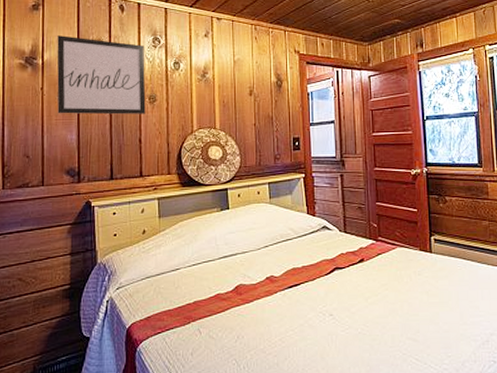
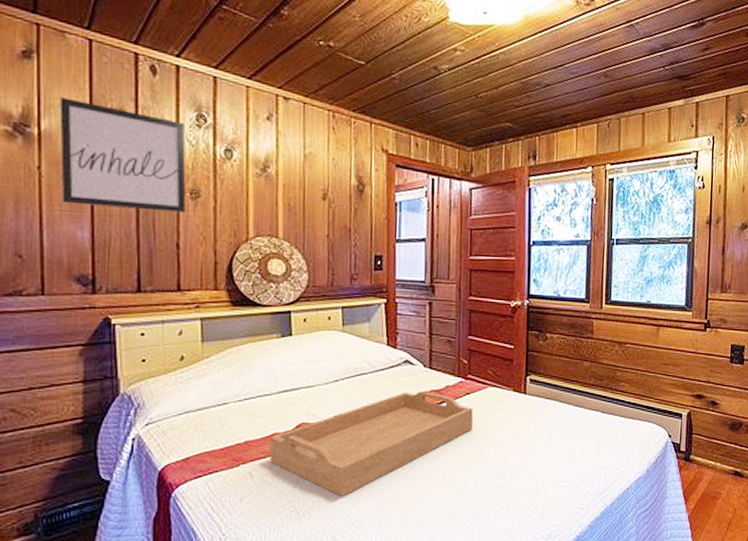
serving tray: none [213,253,387,351] -> present [269,391,474,497]

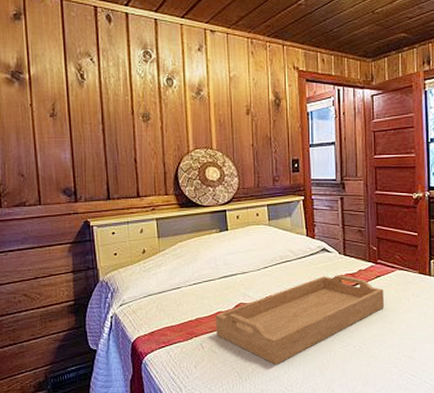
wall art: present [60,97,186,213] -> none [43,48,140,133]

